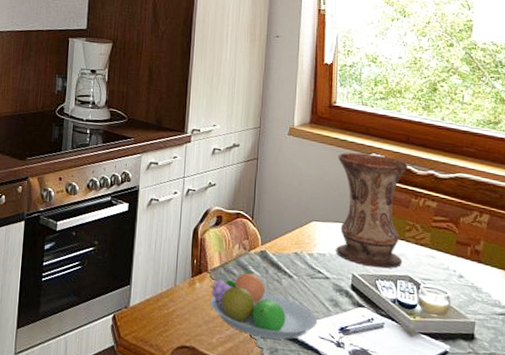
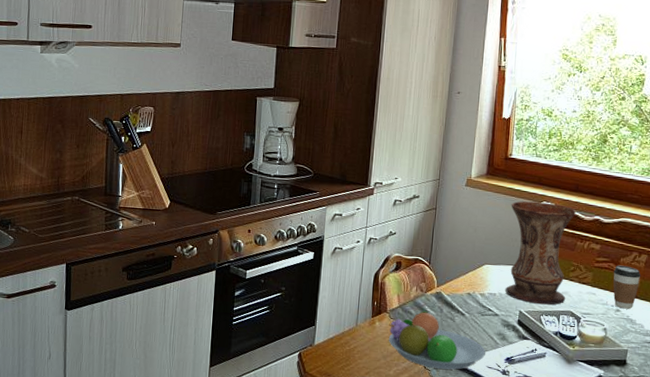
coffee cup: none [453,225,484,276] -> present [613,265,641,309]

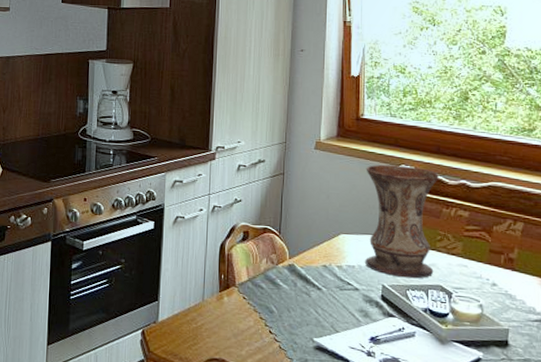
fruit bowl: present [389,311,486,370] -> none [238,285,348,350]
coffee cup: present [613,265,641,309] -> none [486,234,518,283]

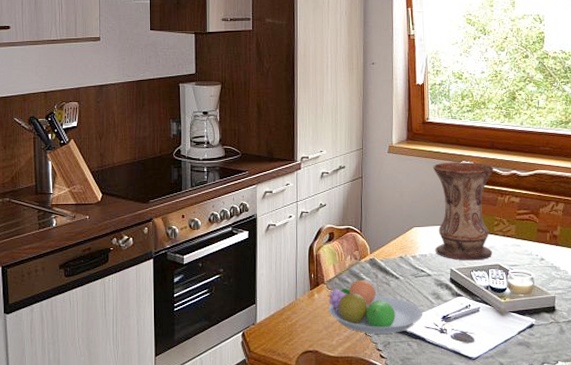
fruit bowl: none [238,285,348,350] -> present [327,278,423,334]

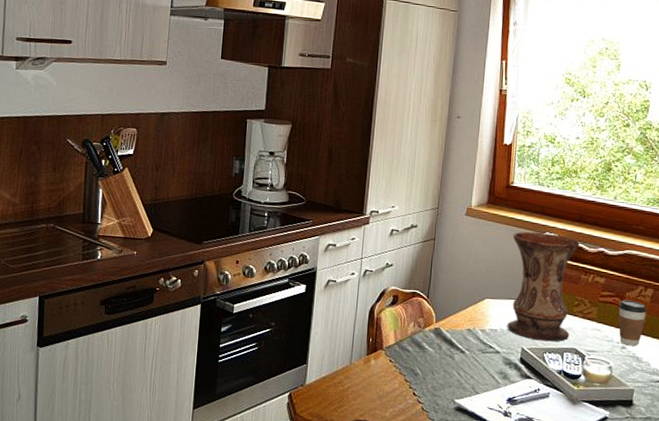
fruit bowl: present [327,278,423,334] -> none [385,348,487,411]
coffee cup: none [534,215,560,257] -> present [618,299,647,347]

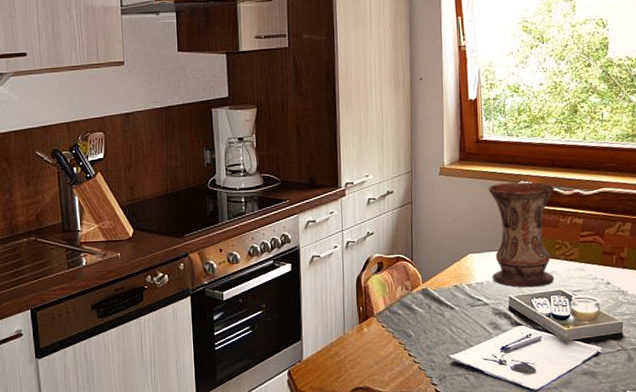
coffee cup: present [618,299,647,347] -> none [599,236,628,281]

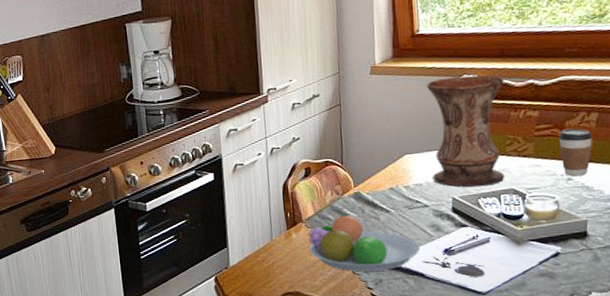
fruit bowl: none [378,309,481,368] -> present [307,214,421,272]
coffee cup: none [599,236,628,281] -> present [558,128,593,177]

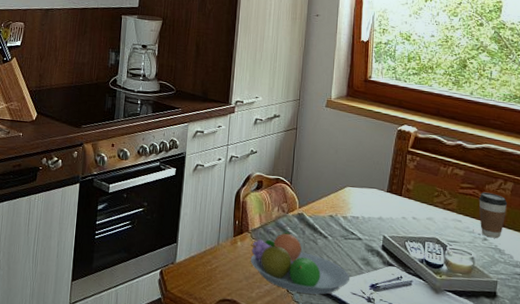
vase: present [426,75,505,187] -> none [368,123,438,231]

